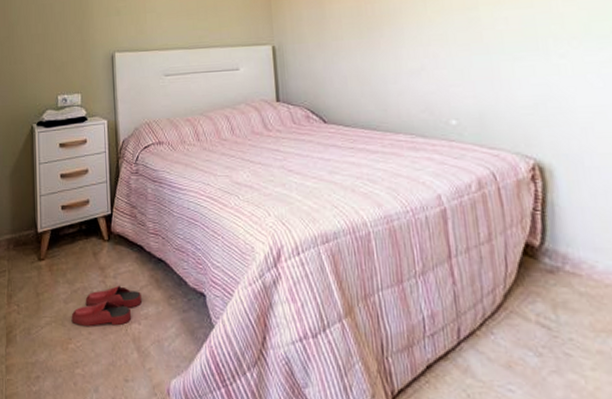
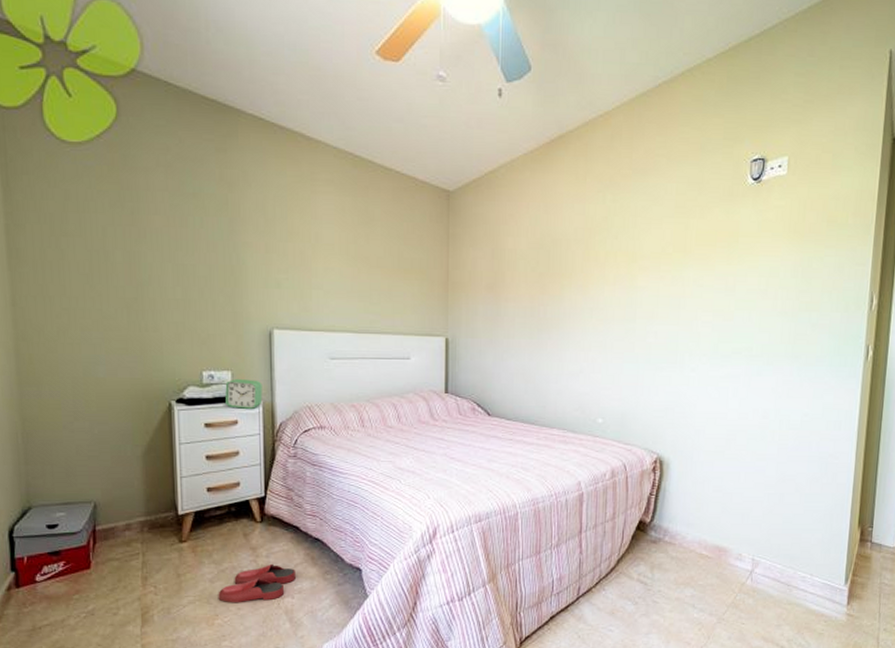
alarm clock: none [76,100,107,128] -> present [225,378,263,409]

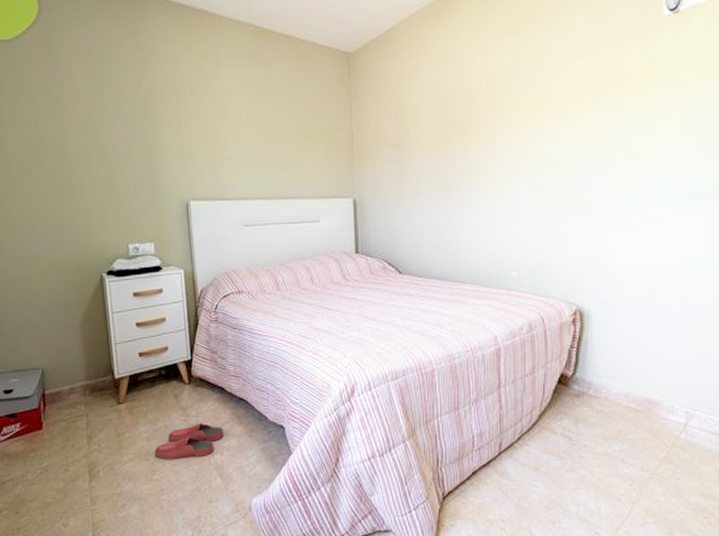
alarm clock: present [225,378,263,409] -> none [149,249,184,278]

